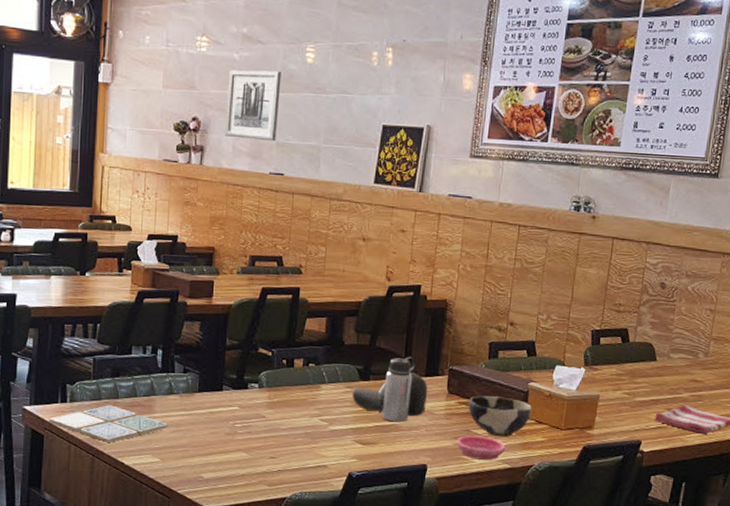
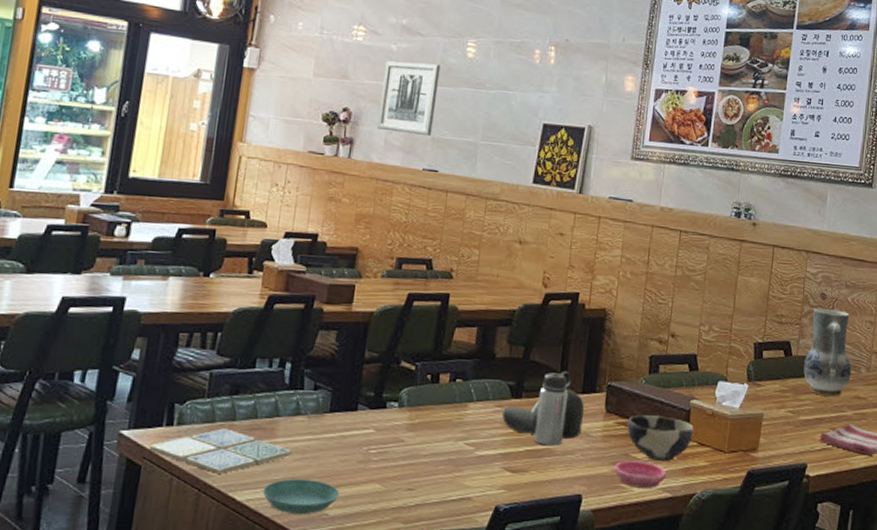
saucer: none [146,447,212,477] -> present [263,479,340,514]
vase: none [640,296,690,381] -> present [804,307,852,397]

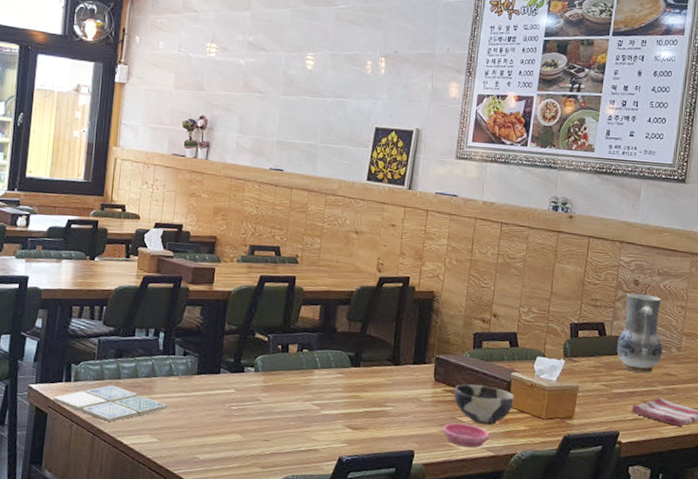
saucer: present [263,479,340,514] -> none [145,428,208,458]
wall art: present [376,61,441,137] -> none [229,74,283,140]
water bottle: present [502,371,585,446] -> none [343,344,416,409]

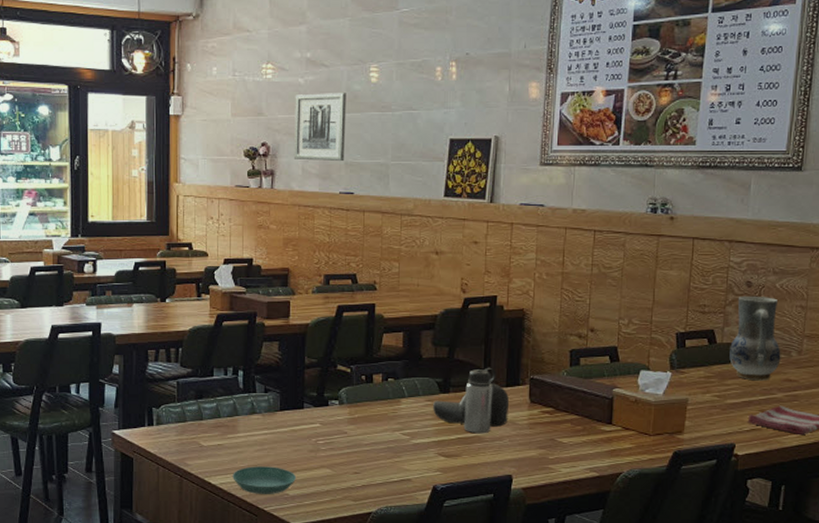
drink coaster: present [52,385,167,422] -> none [137,427,252,463]
saucer: none [145,428,208,458] -> present [233,466,297,494]
wall art: none [229,74,283,140] -> present [293,93,347,162]
water bottle: none [343,344,416,409] -> present [433,367,510,434]
saucer: present [442,423,490,448] -> none [541,445,593,469]
bowl: present [454,384,514,425] -> none [552,404,617,444]

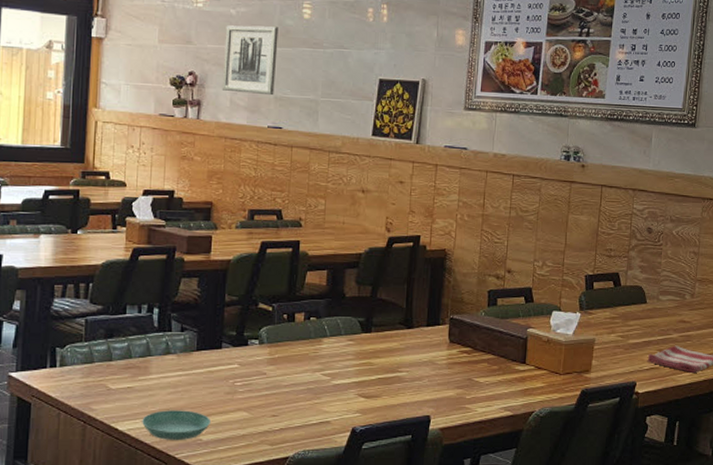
water bottle: present [433,367,510,434] -> none [354,306,430,374]
vase: present [729,295,781,381] -> none [632,241,677,322]

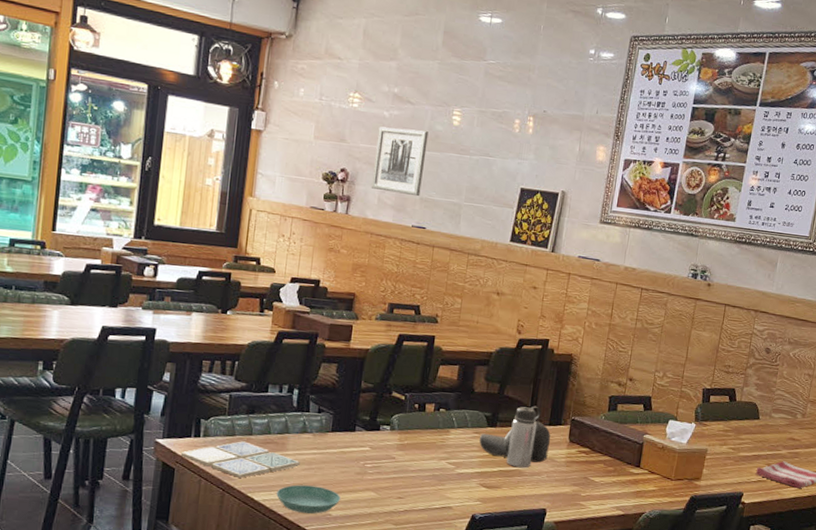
drink coaster: none [36,368,165,407] -> present [180,441,300,478]
water bottle: none [354,306,430,374] -> present [479,405,551,468]

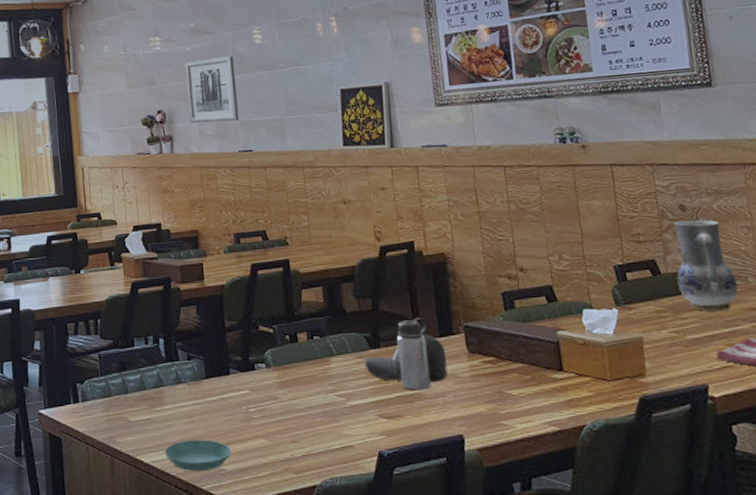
drink coaster: present [180,441,300,478] -> none [64,401,182,440]
vase: none [745,360,791,438] -> present [673,219,738,312]

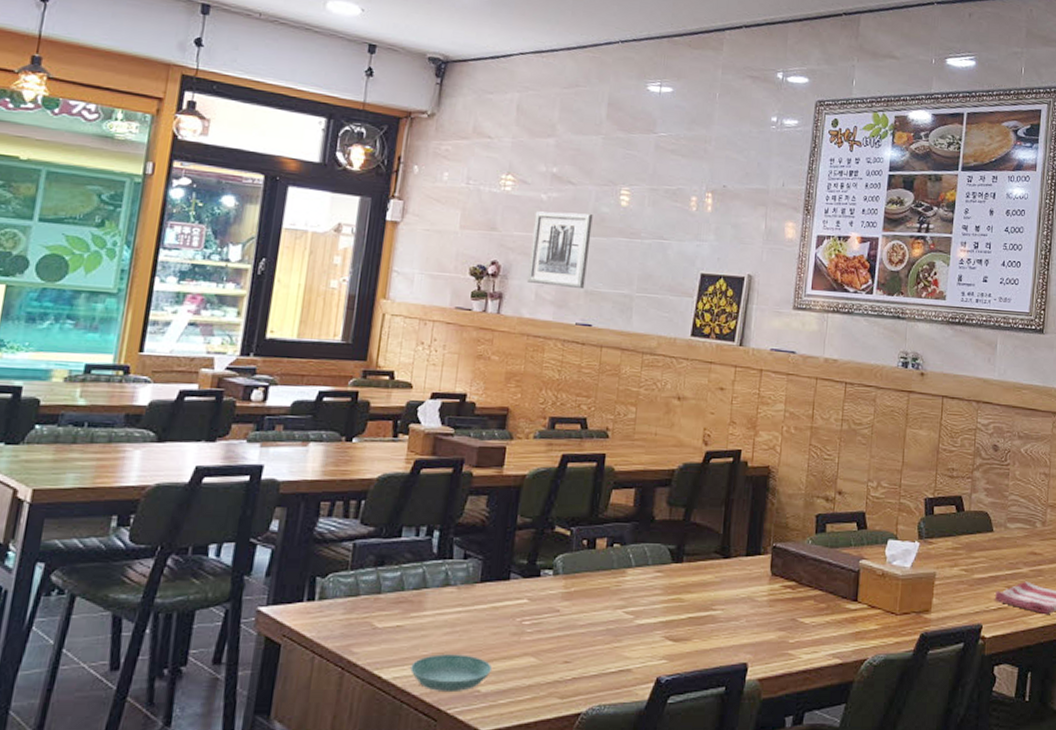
water bottle: present [365,317,448,391] -> none [663,532,749,613]
vase: present [673,219,738,312] -> none [977,460,1026,554]

